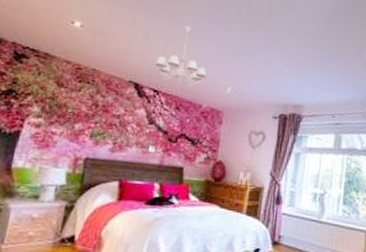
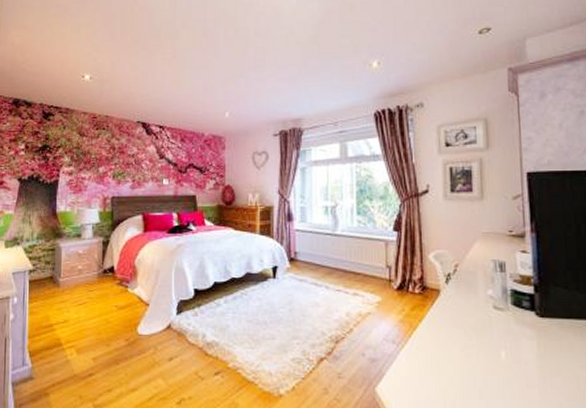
chandelier: present [155,26,207,87] -> none [157,59,204,117]

